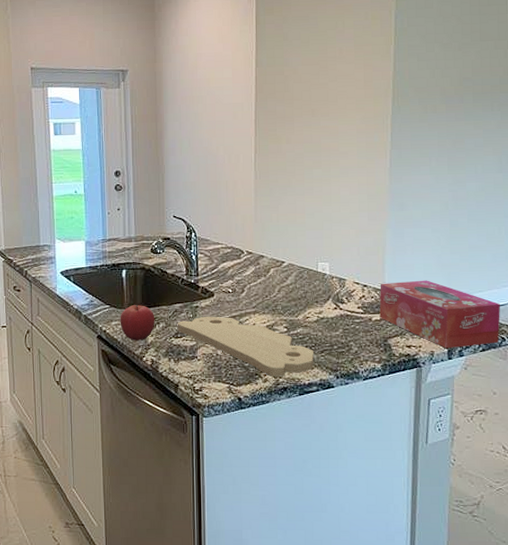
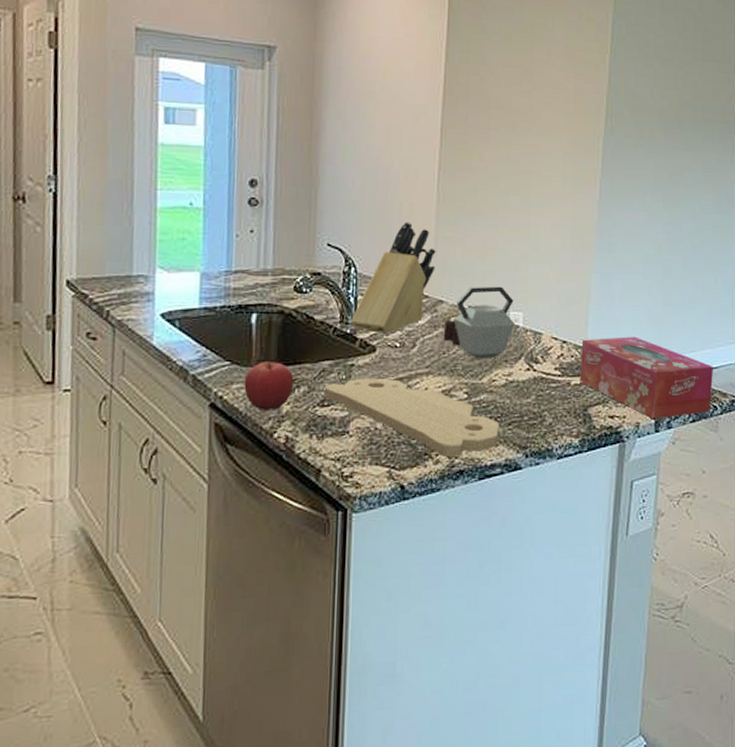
knife block: none [193,195,256,283] -> present [350,221,436,335]
kettle: none [265,242,322,301] -> present [443,286,515,359]

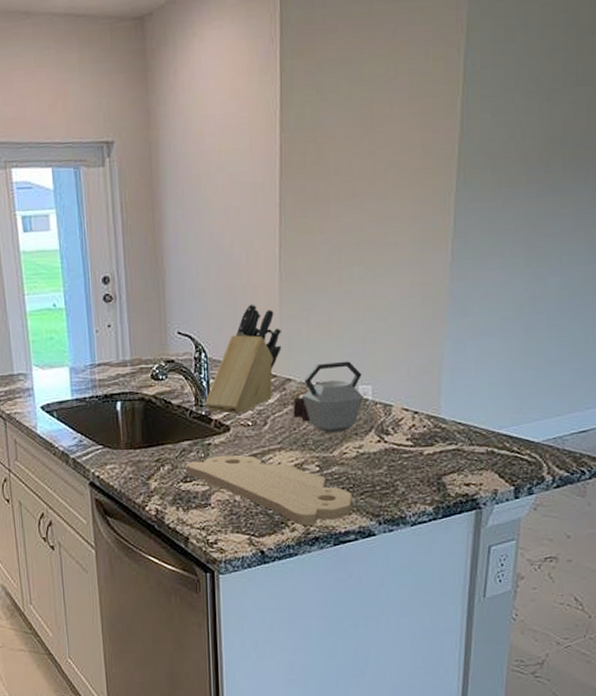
fruit: present [244,362,294,410] -> none [116,444,159,487]
tissue box: present [579,336,714,420] -> none [433,403,583,486]

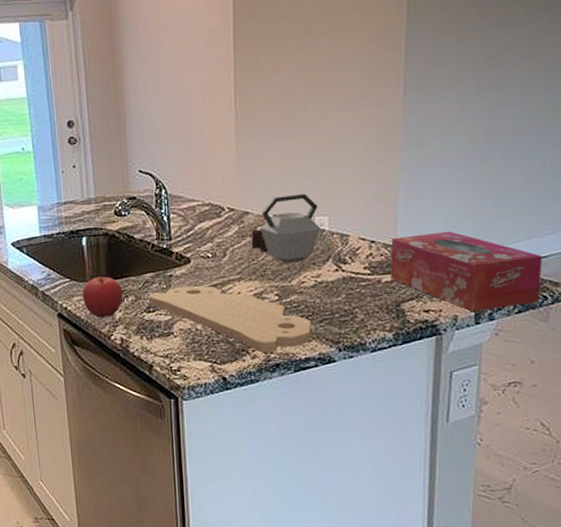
fruit: none [116,444,159,487] -> present [82,276,123,318]
knife block: present [204,304,282,415] -> none [165,142,239,247]
tissue box: none [433,403,583,486] -> present [390,231,543,312]

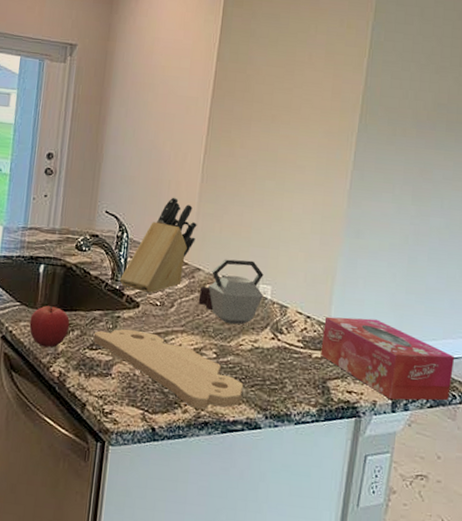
knife block: none [165,142,239,247] -> present [119,197,197,294]

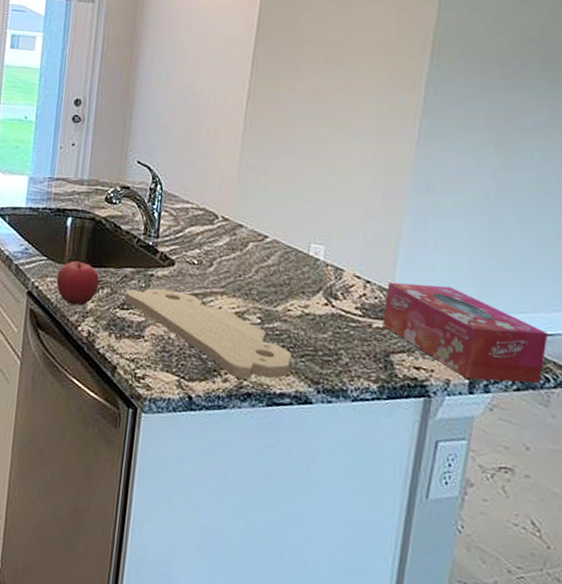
knife block: present [119,197,197,294] -> none [152,146,239,251]
kettle: present [198,259,264,325] -> none [240,215,316,288]

